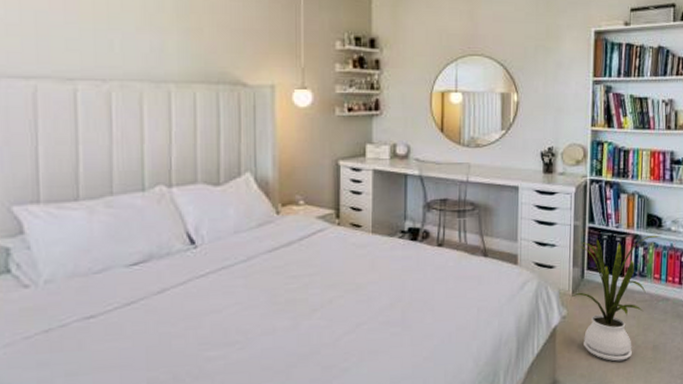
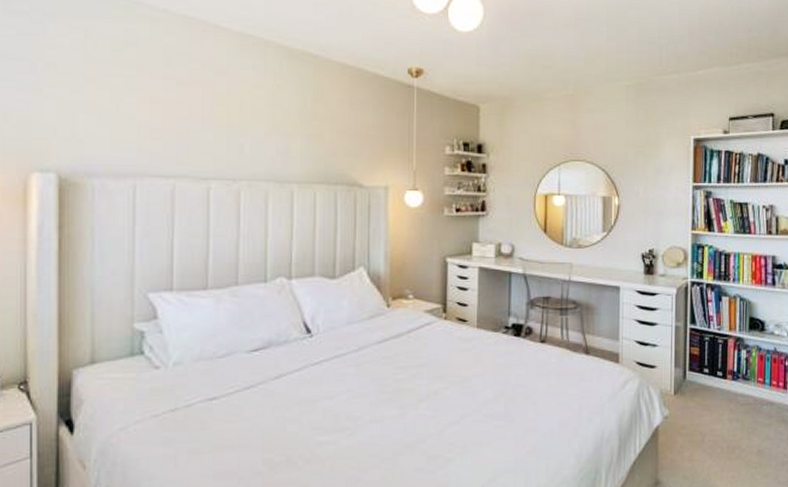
house plant: present [570,235,661,362] -> none [672,338,764,465]

